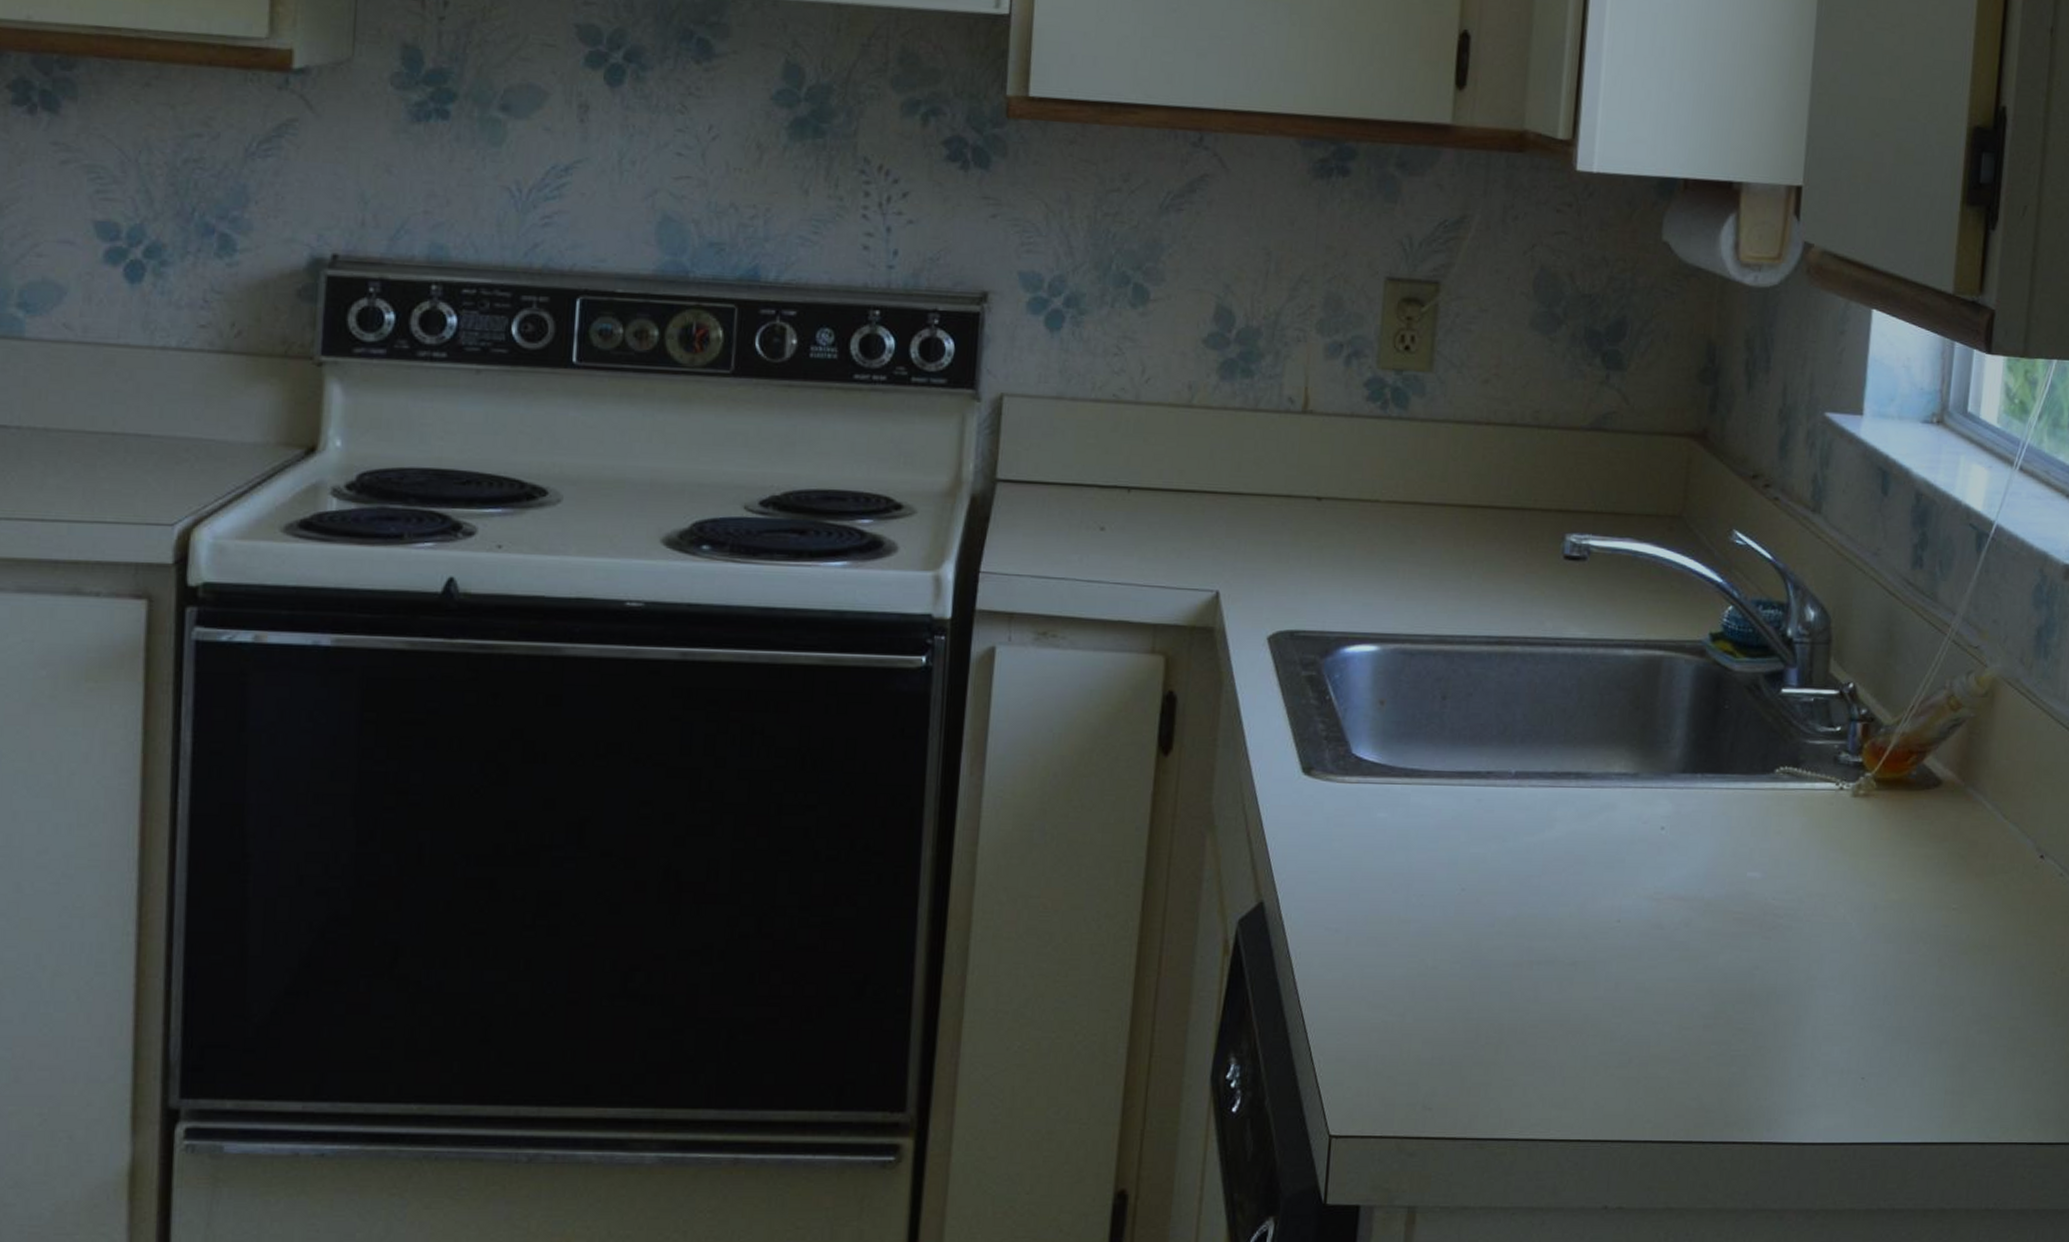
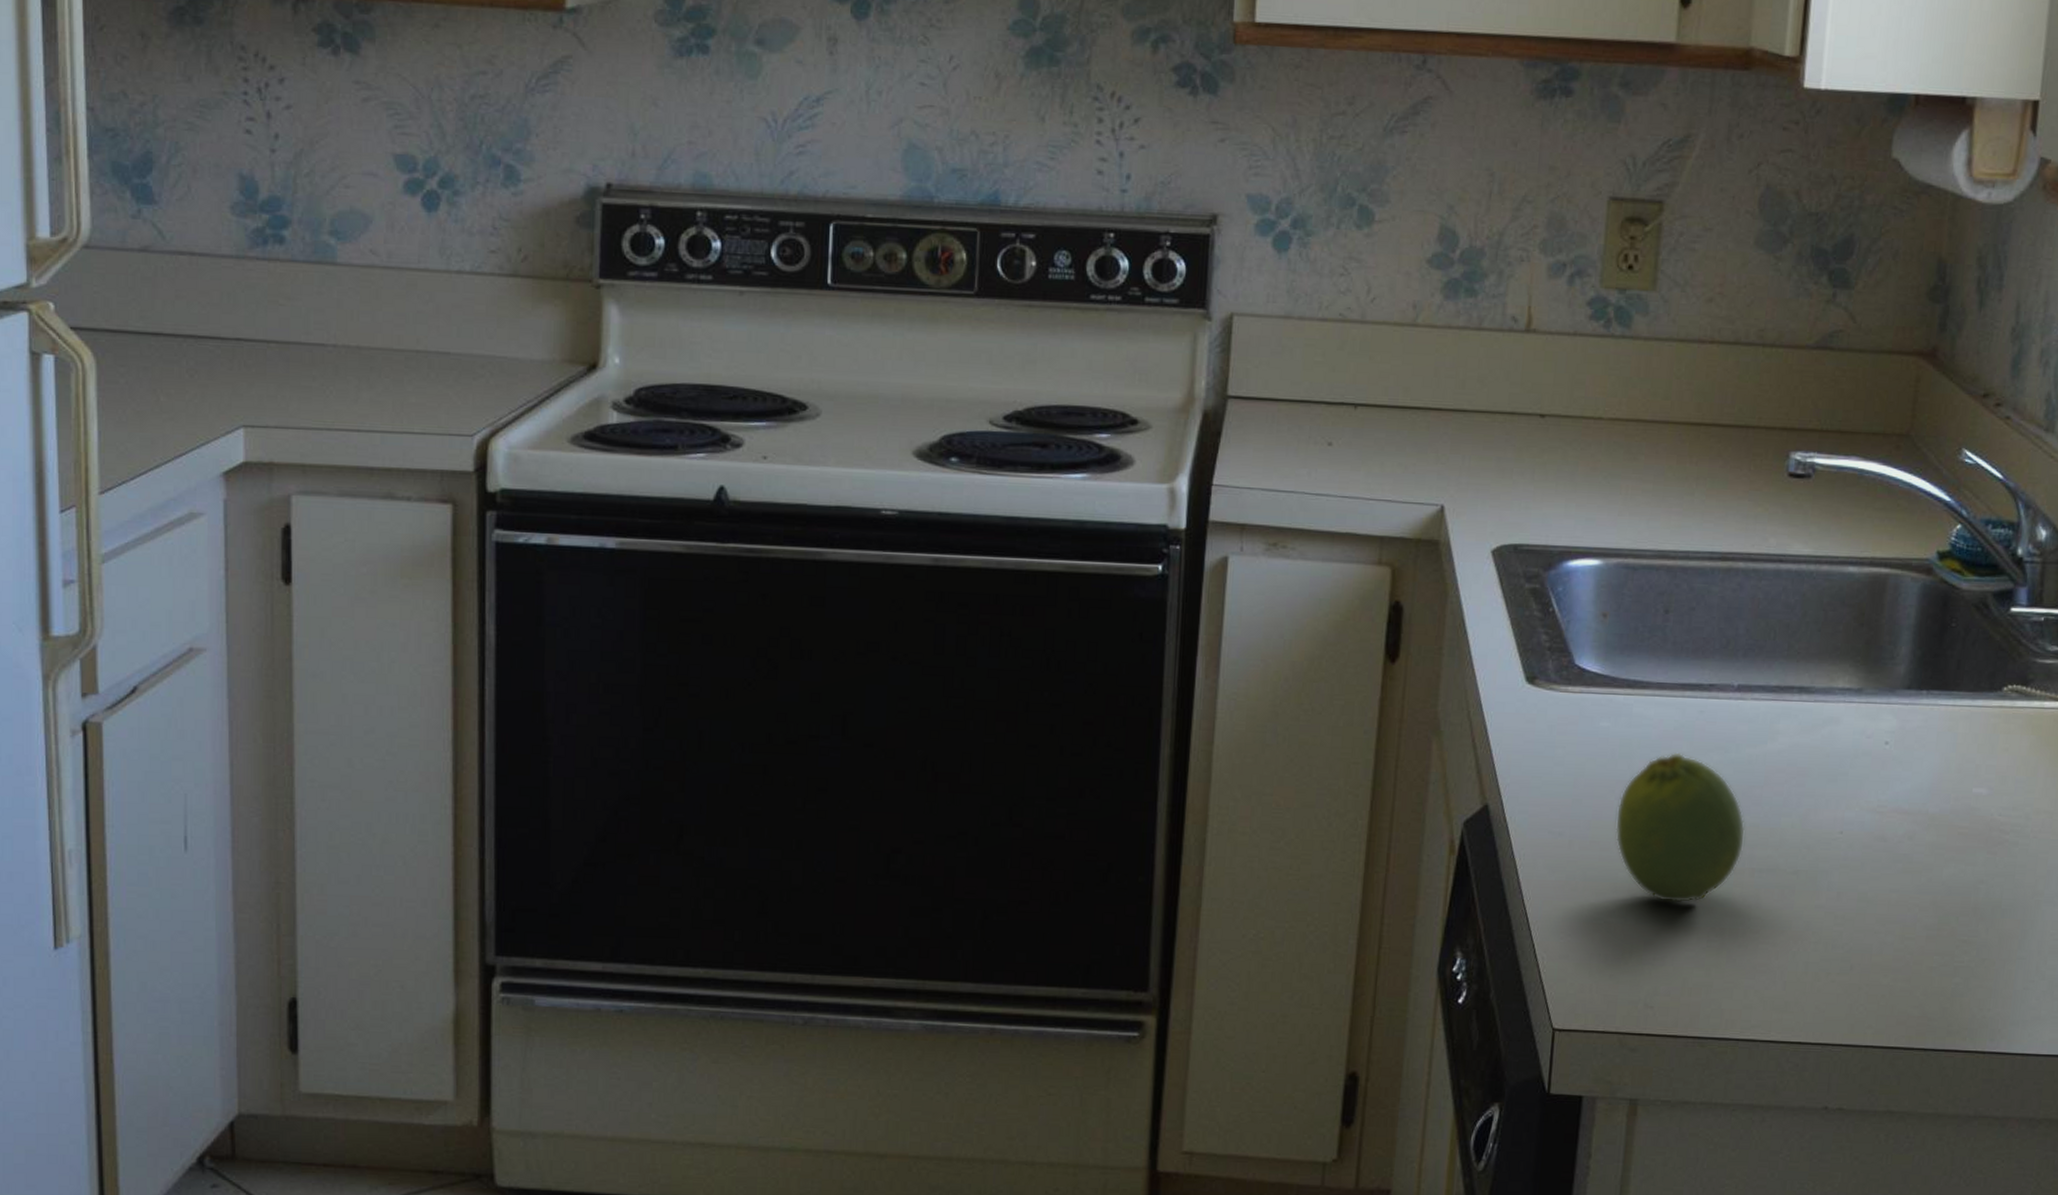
fruit: none [1393,842,1524,999] -> present [1615,752,1746,903]

